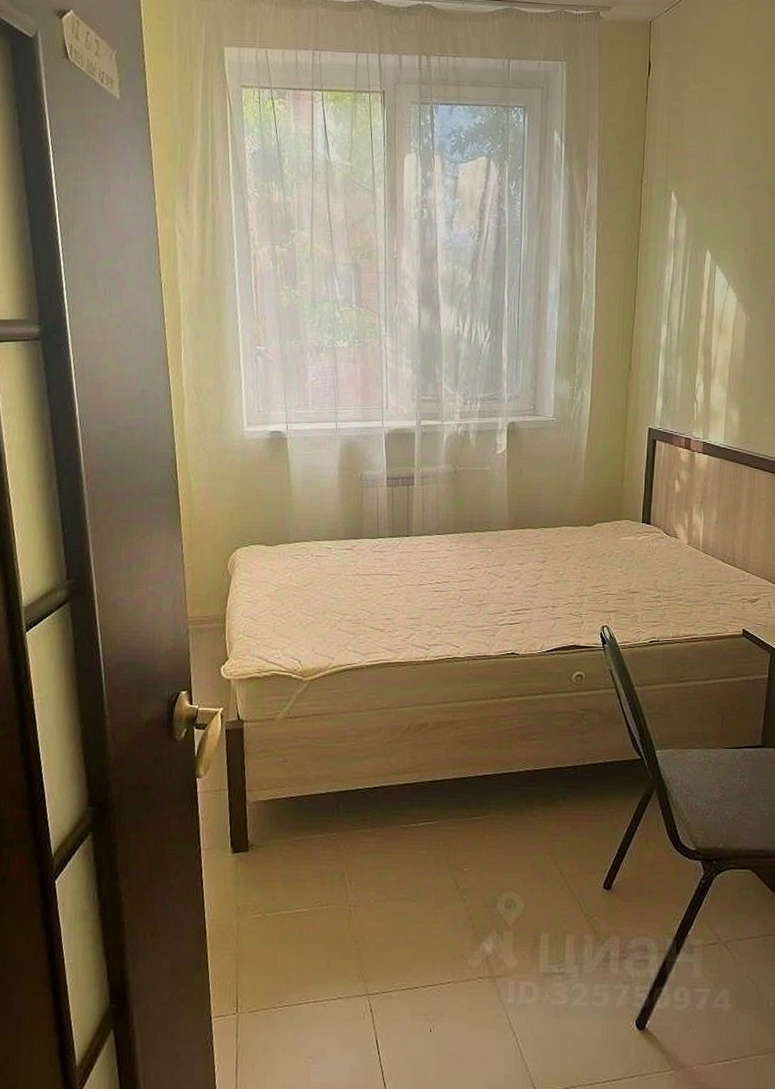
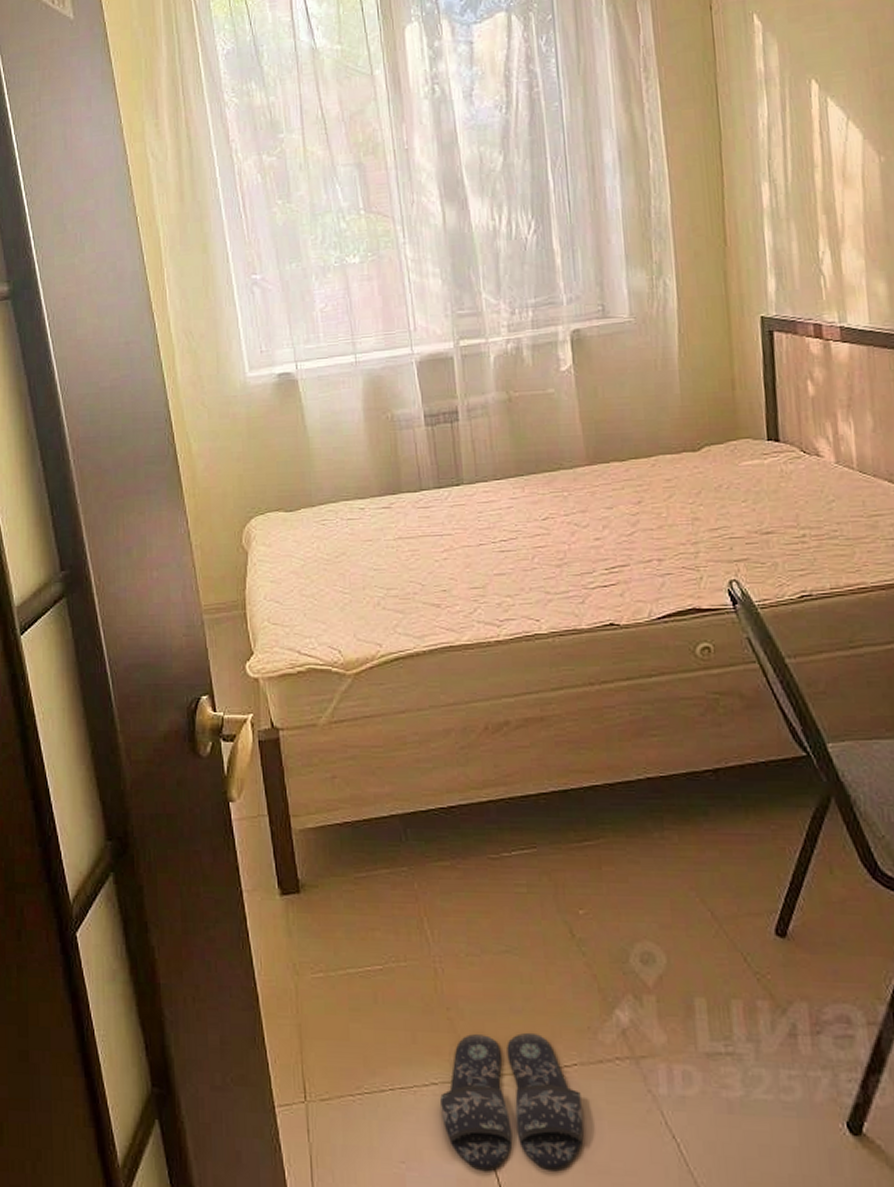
slippers: none [343,959,450,1062] -> present [439,1032,584,1172]

